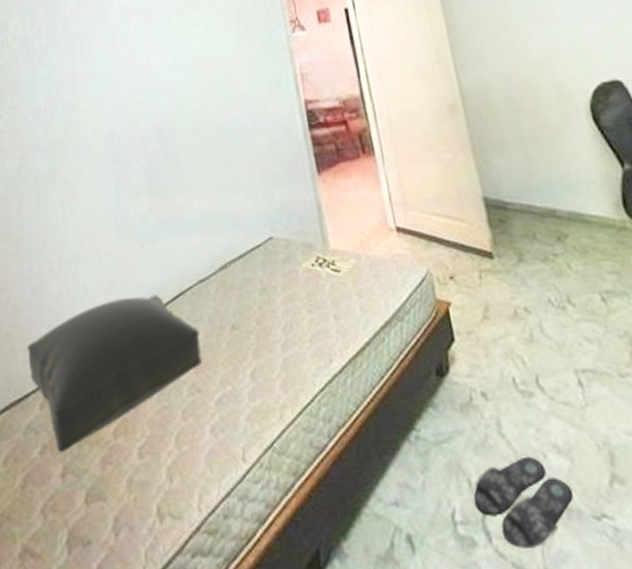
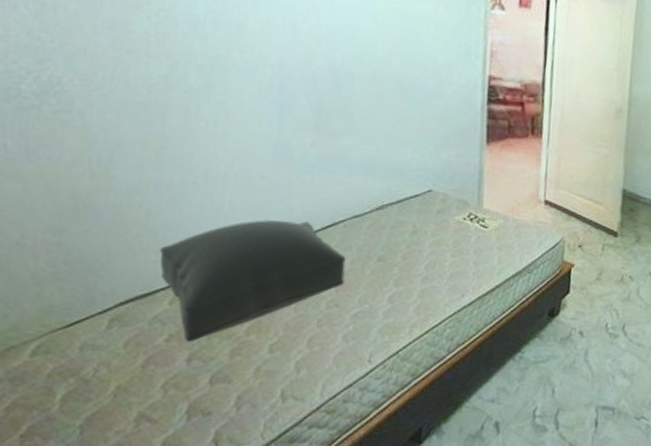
slippers: present [474,456,573,548] -> none [553,376,626,434]

